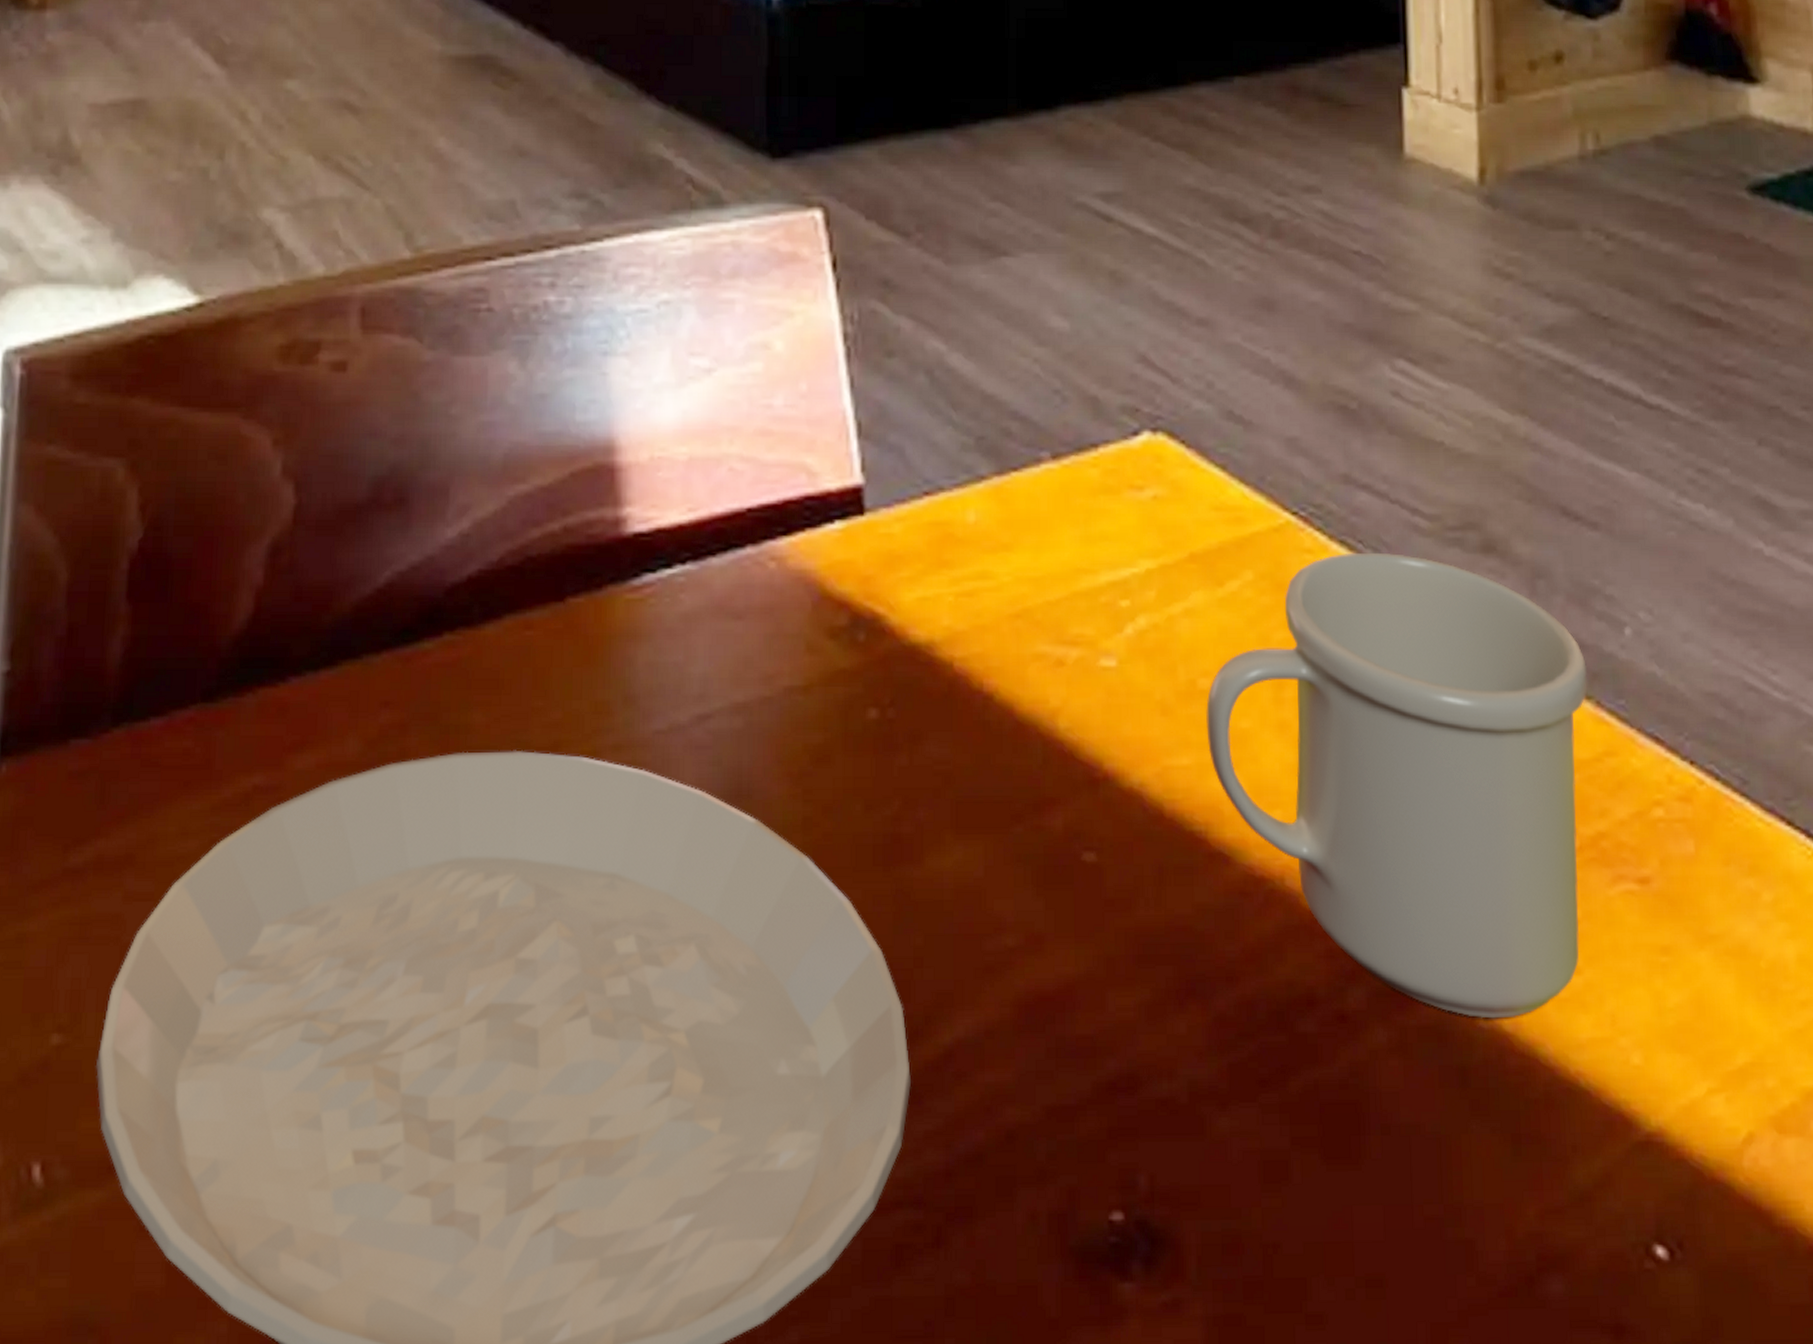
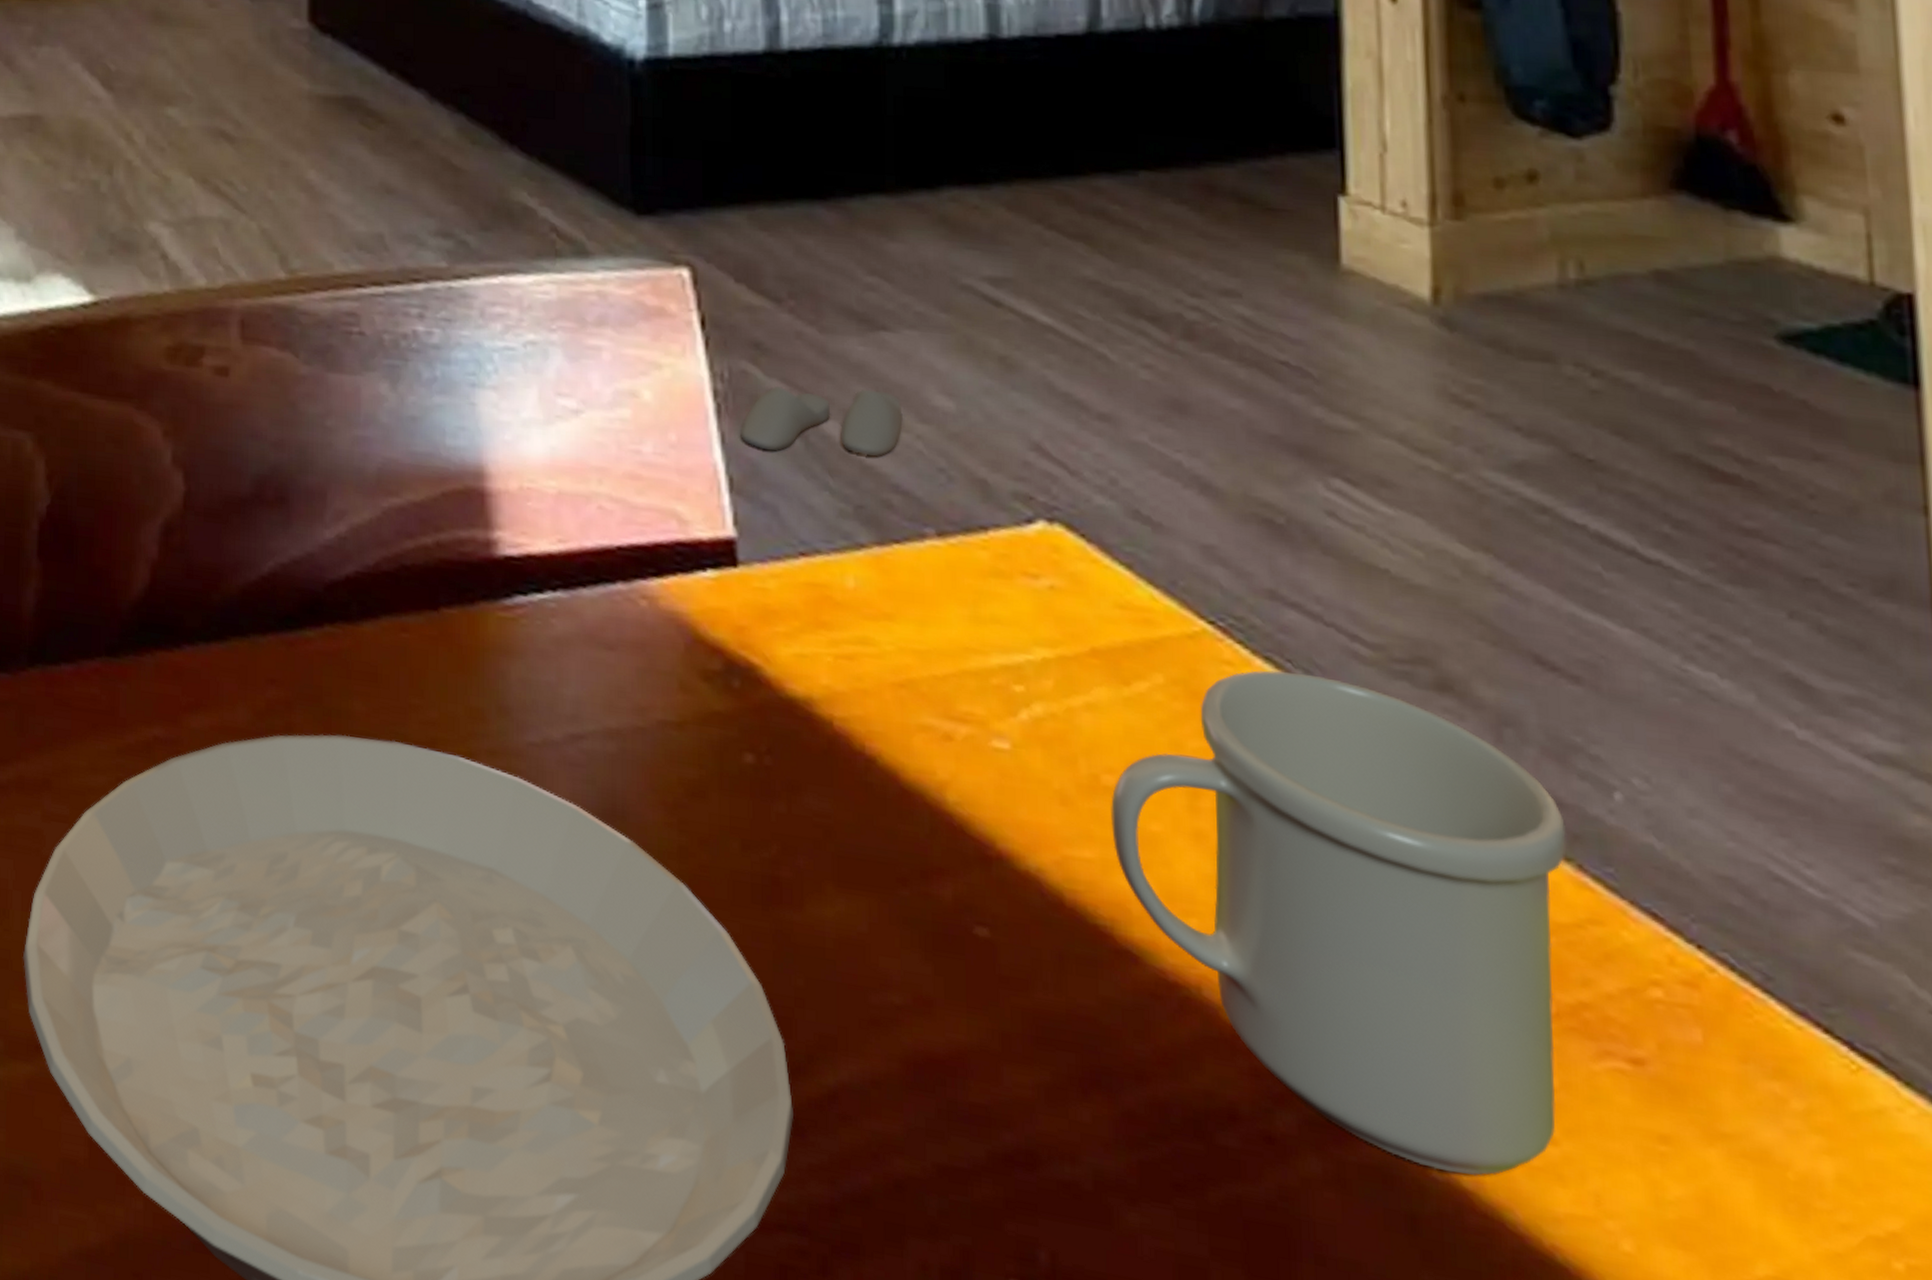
slippers: none [868,317,1022,390] -> present [739,385,903,457]

